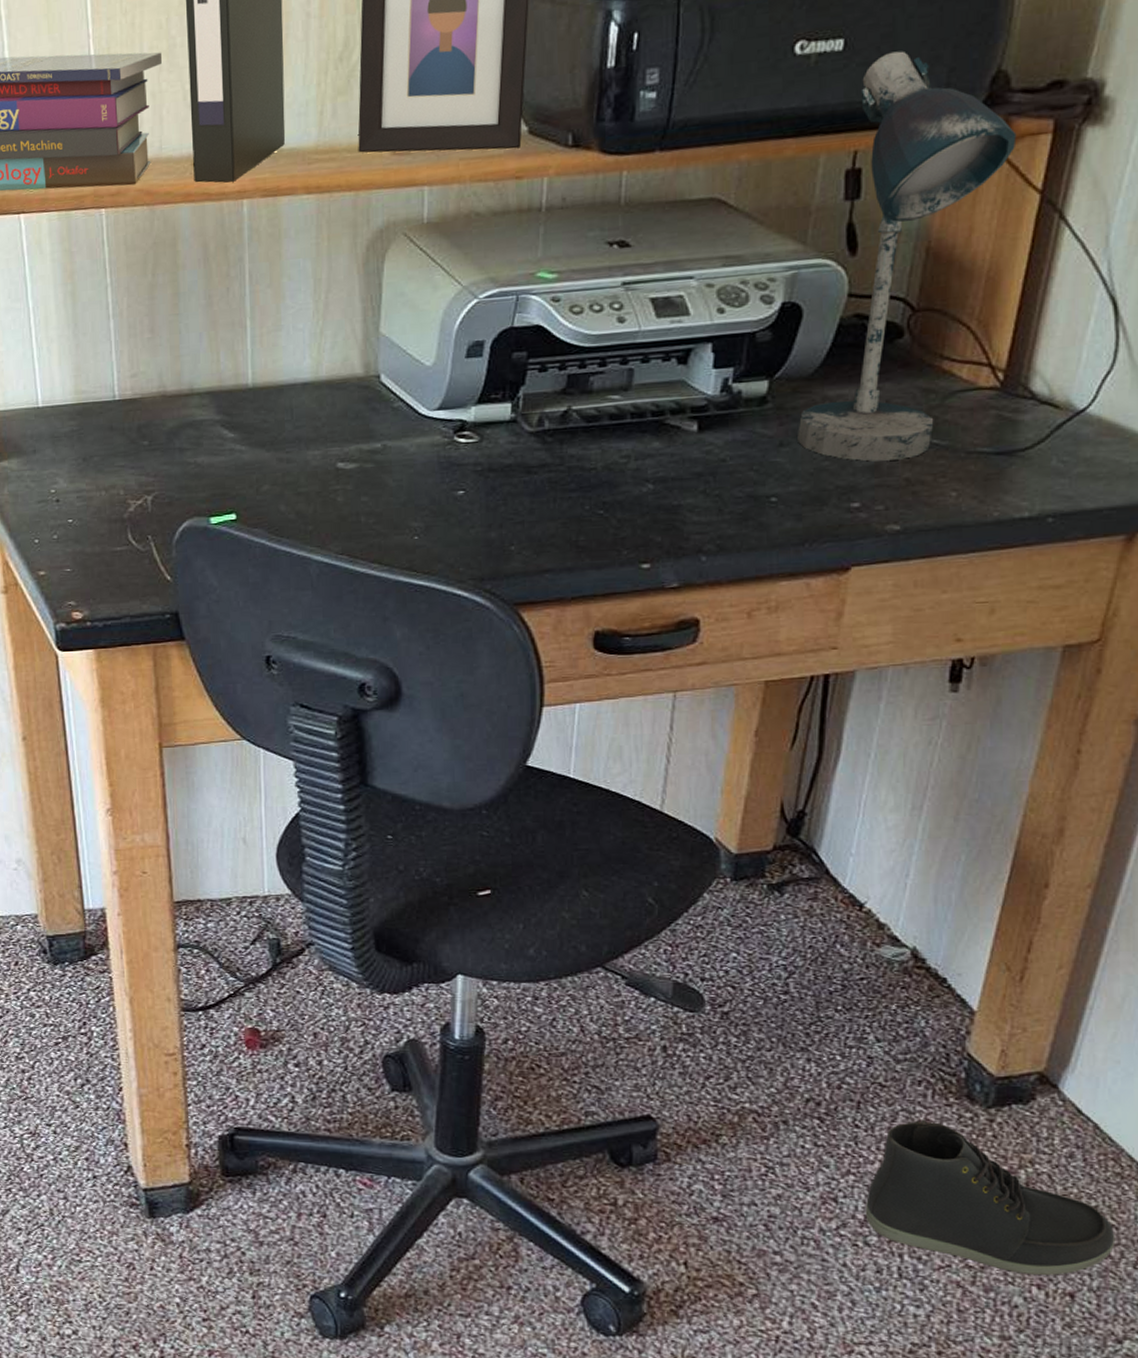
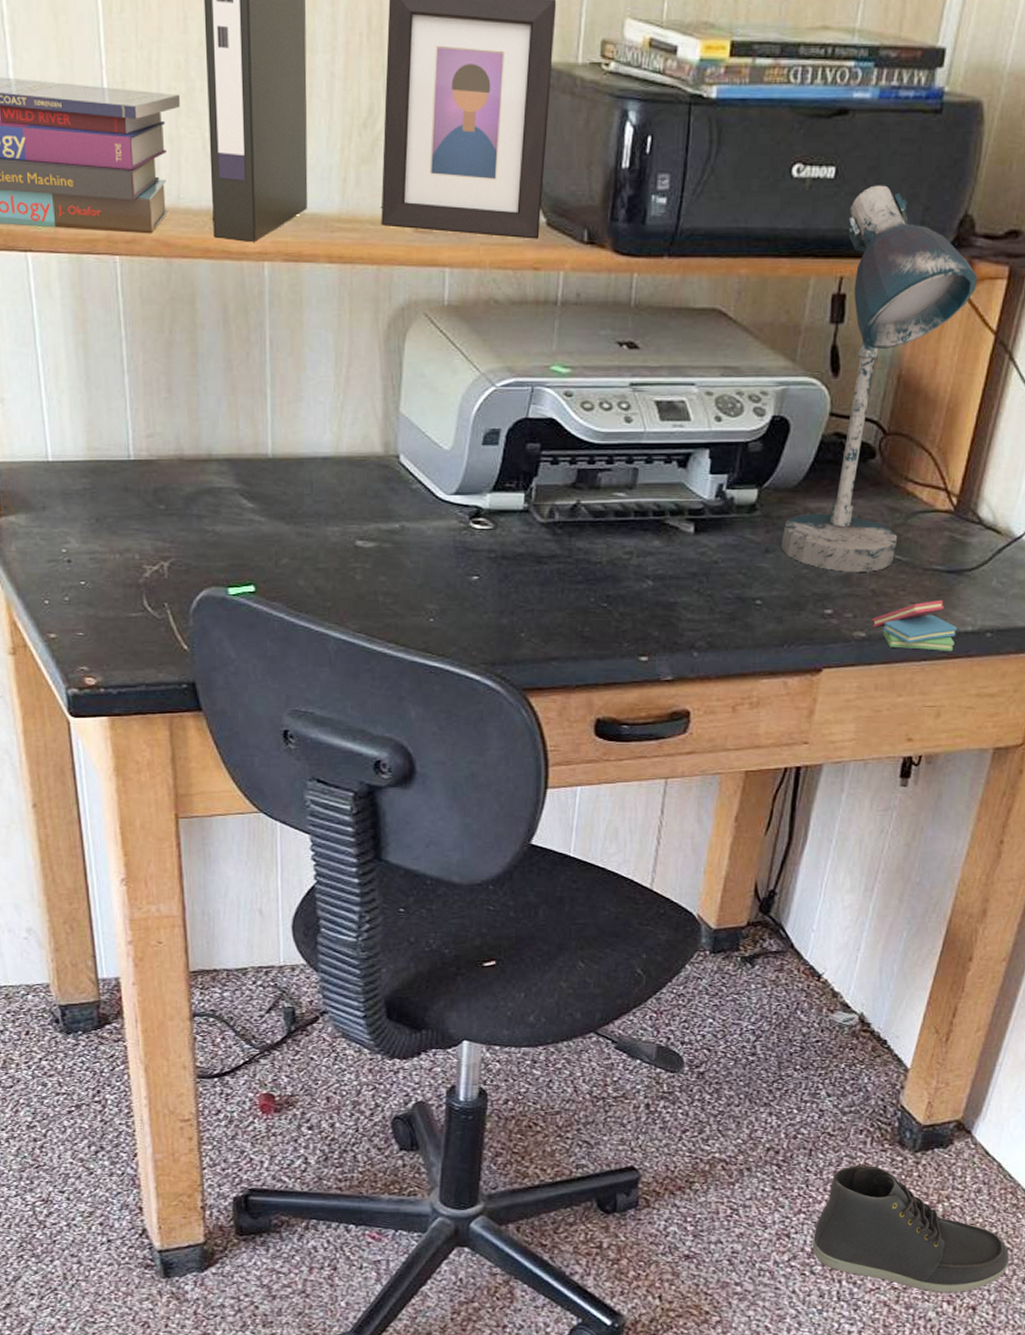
sticky notes: none [907,484,1011,542] -> present [872,599,957,652]

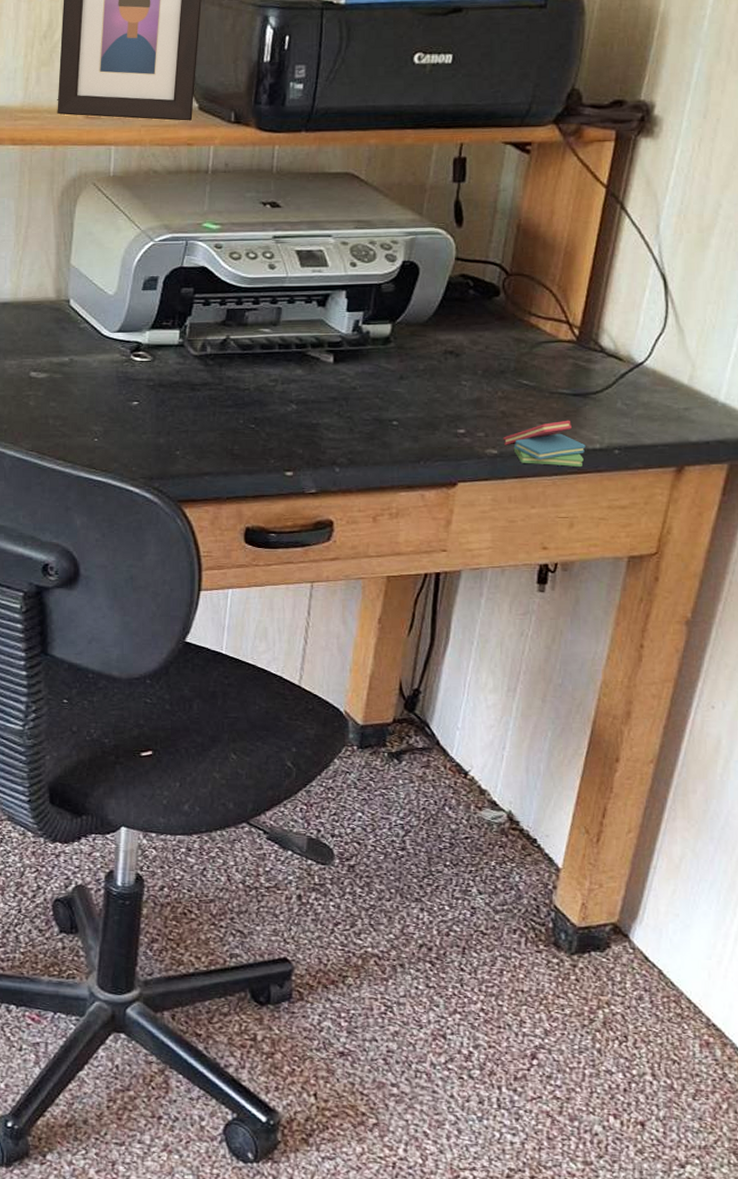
desk lamp: present [781,185,978,572] -> none [415,67,587,396]
sneaker: present [812,1163,1010,1293] -> none [469,964,678,1107]

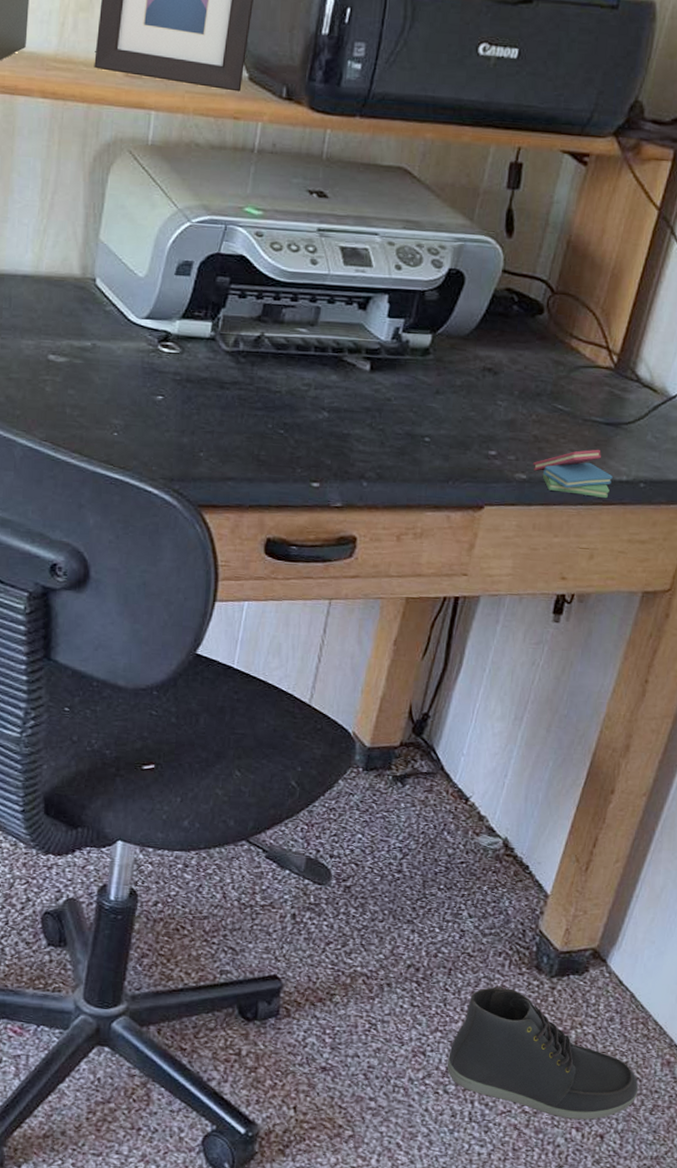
sneaker: none [469,964,678,1107] -> present [446,985,639,1120]

